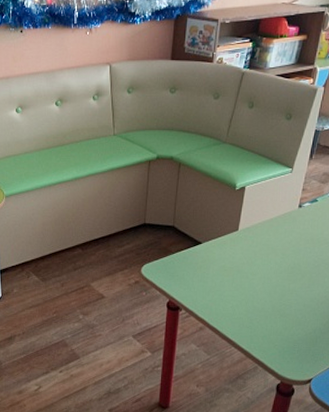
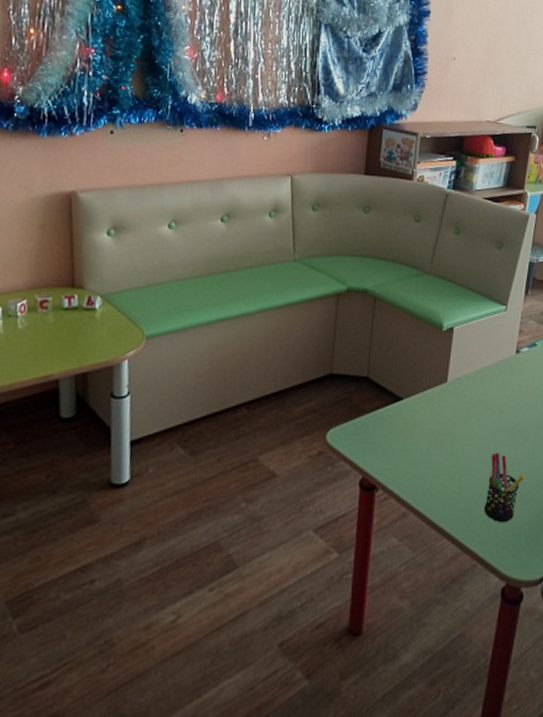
pen holder: none [265,285,301,337] -> present [484,452,525,522]

